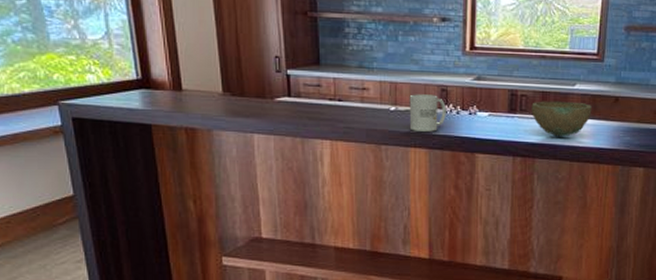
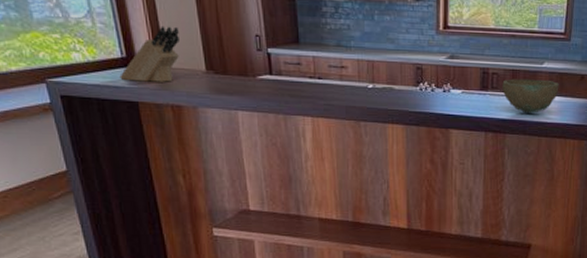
knife block: none [134,47,197,104] -> present [119,26,179,82]
mug: present [409,94,446,132] -> none [386,72,422,109]

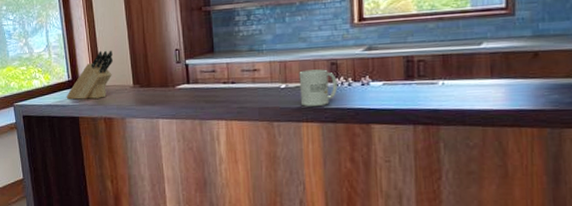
mug: none [386,72,422,109] -> present [299,69,338,106]
bowl: present [502,78,559,114] -> none [431,62,505,101]

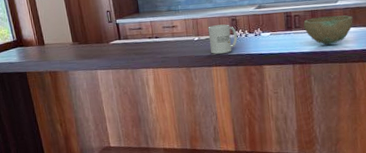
knife block: present [66,50,113,100] -> none [13,12,53,58]
bowl: none [431,62,505,101] -> present [303,15,353,45]

